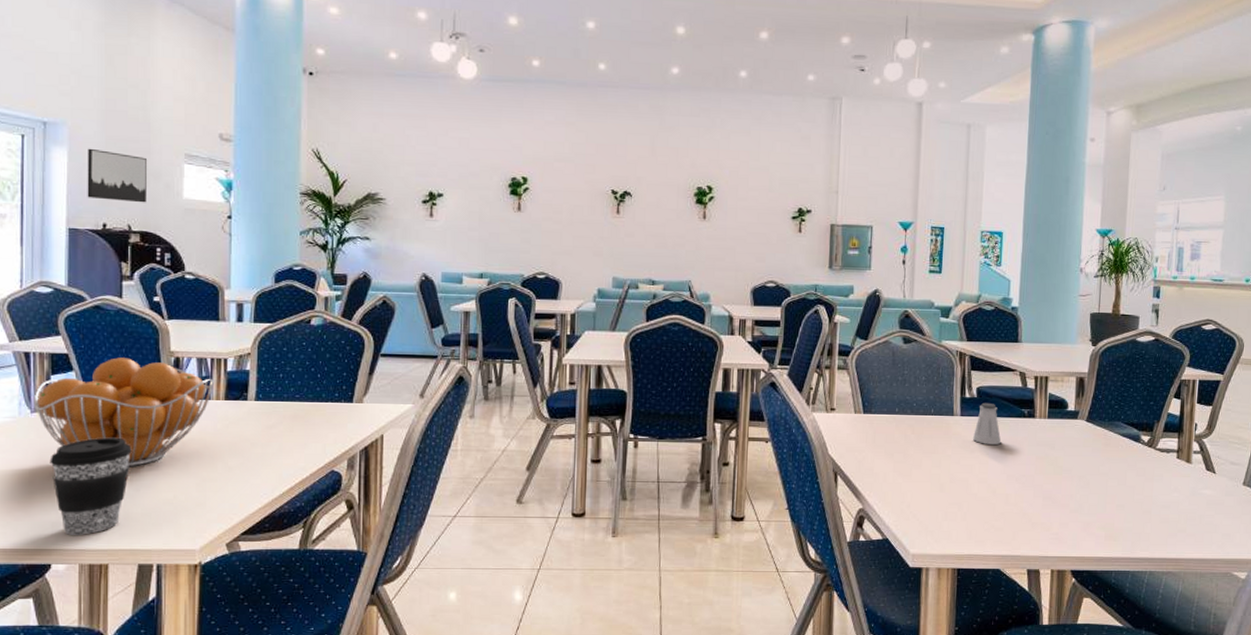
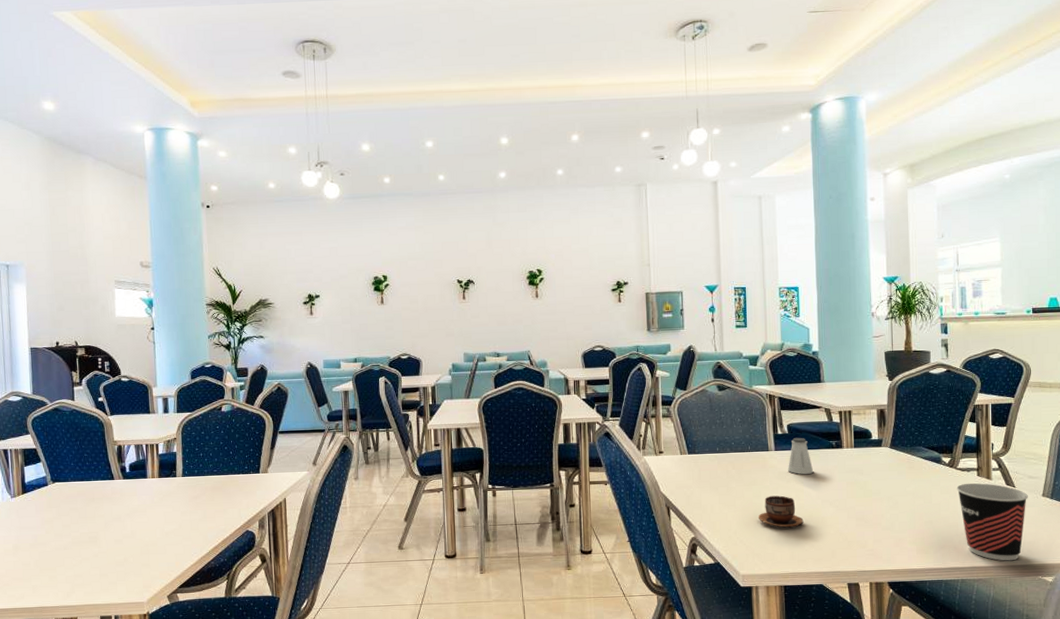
fruit basket: present [33,357,215,467] -> none [12,448,150,537]
coffee cup: present [49,437,132,535] -> none [27,513,90,595]
wall art: present [87,148,148,203] -> none [41,282,88,323]
cup: none [935,466,985,504] -> present [758,495,804,528]
cup: none [1153,465,1228,554] -> present [956,483,1028,561]

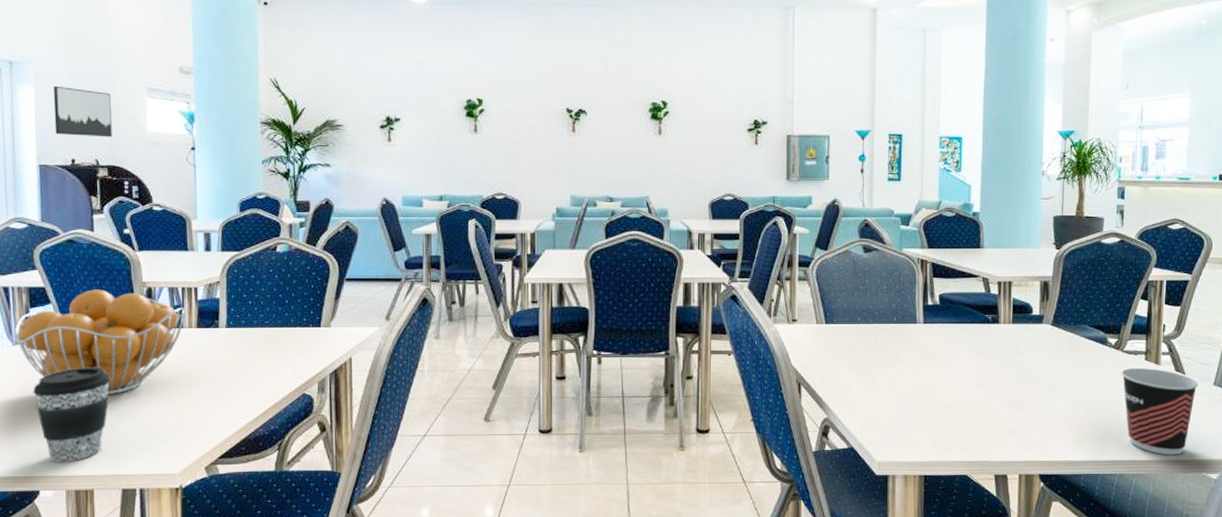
fruit basket: none [12,448,150,537] -> present [14,289,187,396]
coffee cup: none [27,513,90,595] -> present [33,367,111,462]
wall art: none [41,282,88,323] -> present [53,85,112,138]
cup: present [758,495,804,528] -> none [899,374,951,411]
saltshaker: present [787,437,814,474] -> none [936,309,966,351]

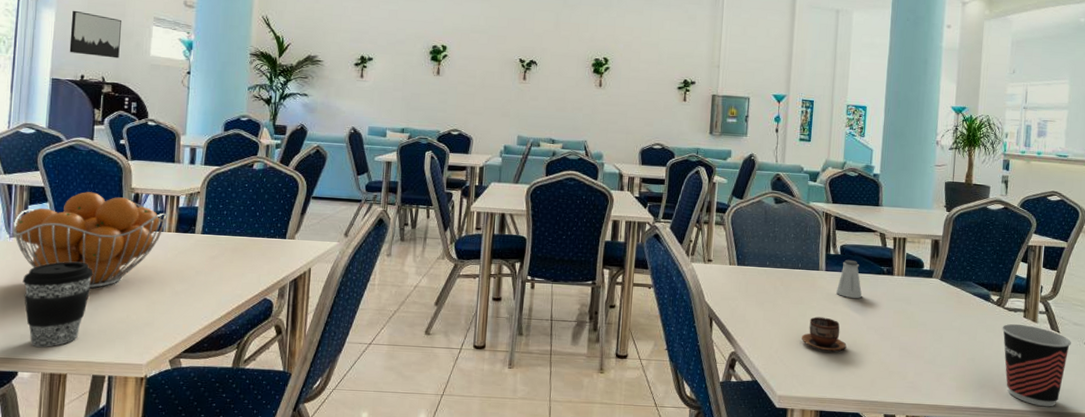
cup: none [899,374,951,411] -> present [801,317,847,352]
saltshaker: none [936,309,966,351] -> present [836,259,862,298]

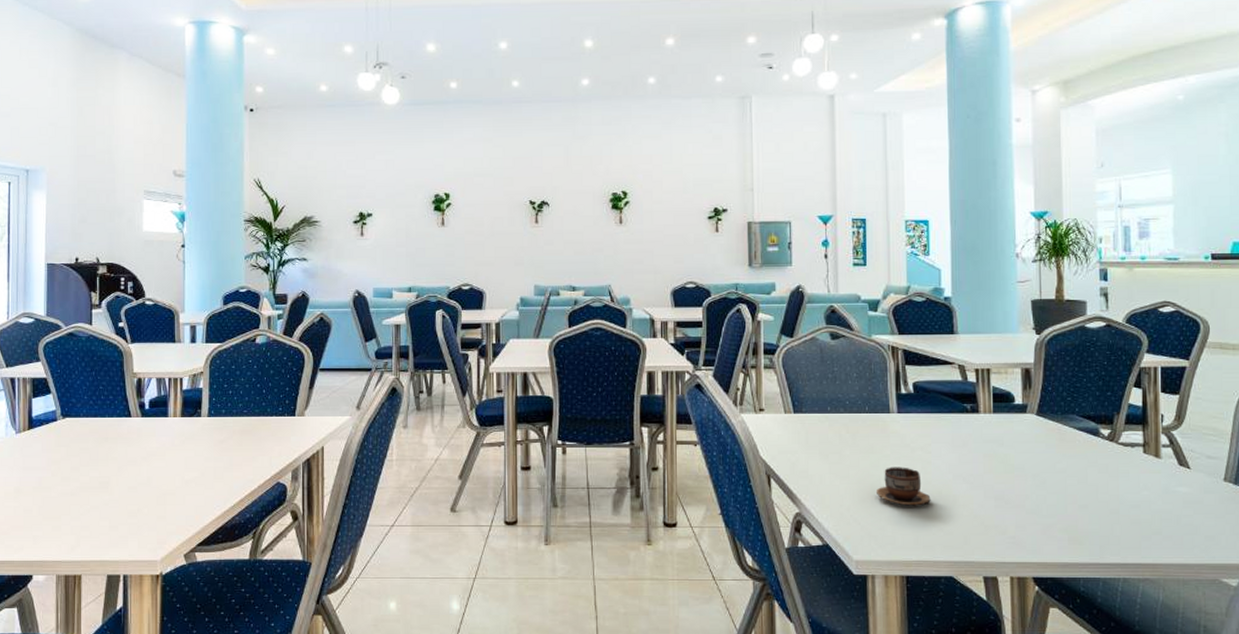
fruit basket: present [12,192,168,289] -> none [18,380,172,483]
coffee cup: present [22,261,93,347] -> none [31,454,101,547]
wall art: present [69,10,122,59] -> none [62,190,113,237]
saltshaker: present [836,259,862,298] -> none [912,398,944,442]
cup: present [1002,323,1071,407] -> none [1117,461,1206,558]

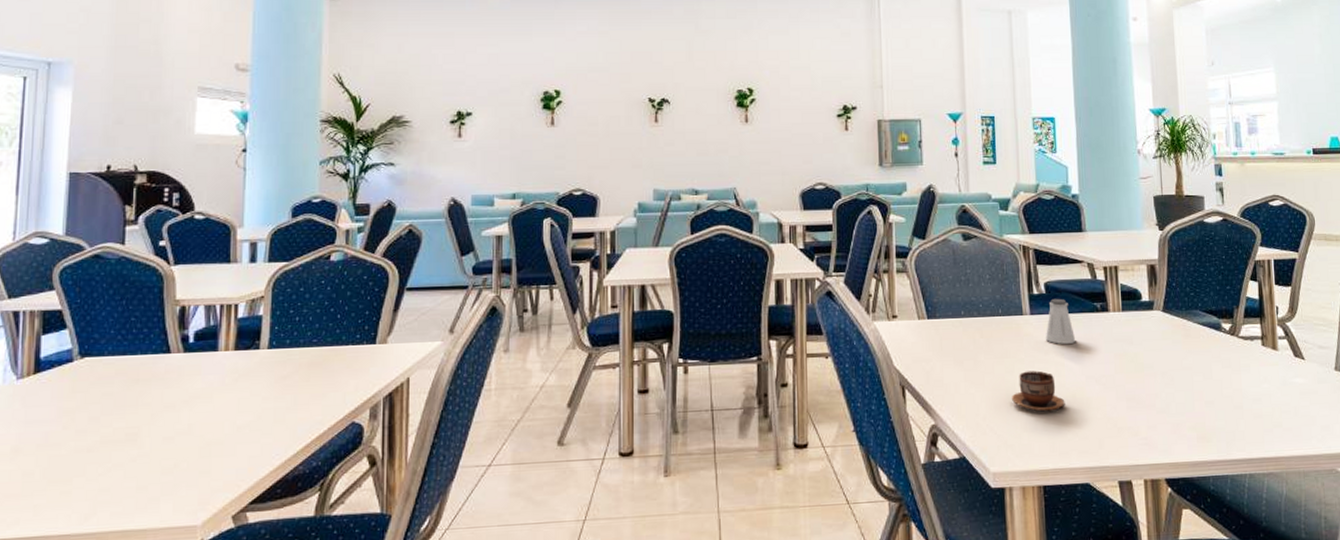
saltshaker: none [912,398,944,442] -> present [1045,298,1076,344]

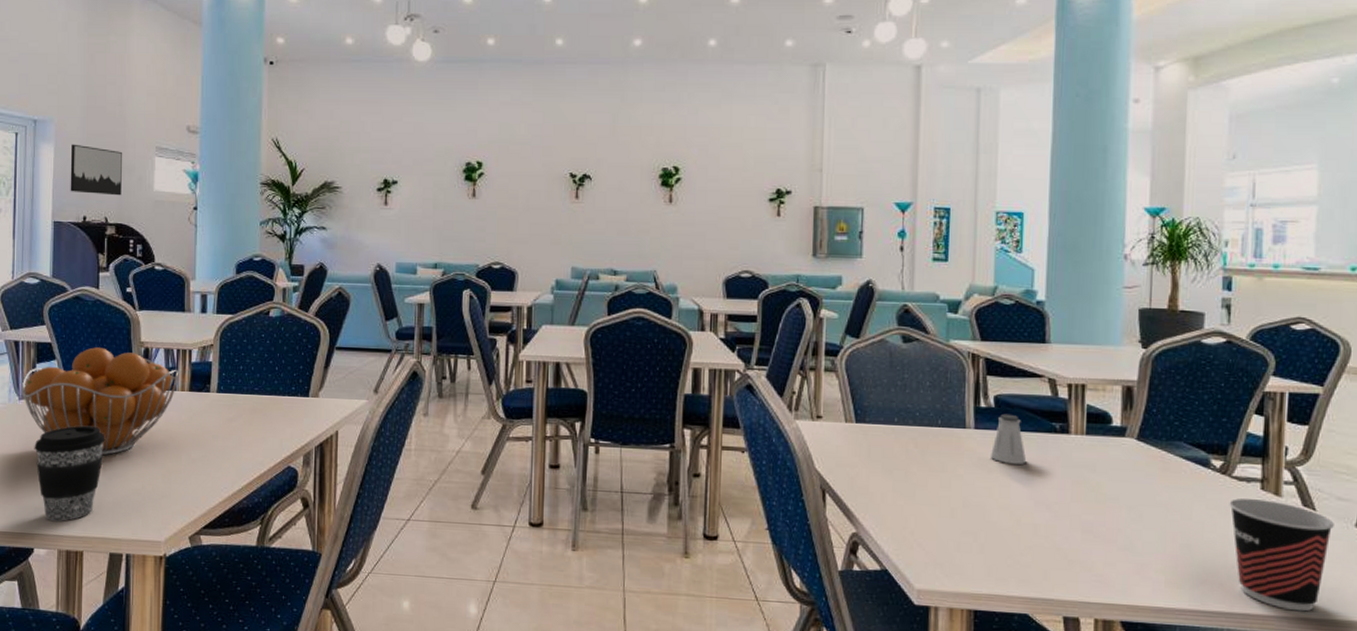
fruit basket: none [20,310,224,434] -> present [21,347,180,456]
coffee cup: none [35,401,129,519] -> present [34,425,106,521]
wall art: none [91,87,158,141] -> present [70,144,123,196]
cup: present [1011,370,1065,412] -> none [944,488,1008,534]
cup: none [1239,354,1319,450] -> present [1229,498,1334,612]

